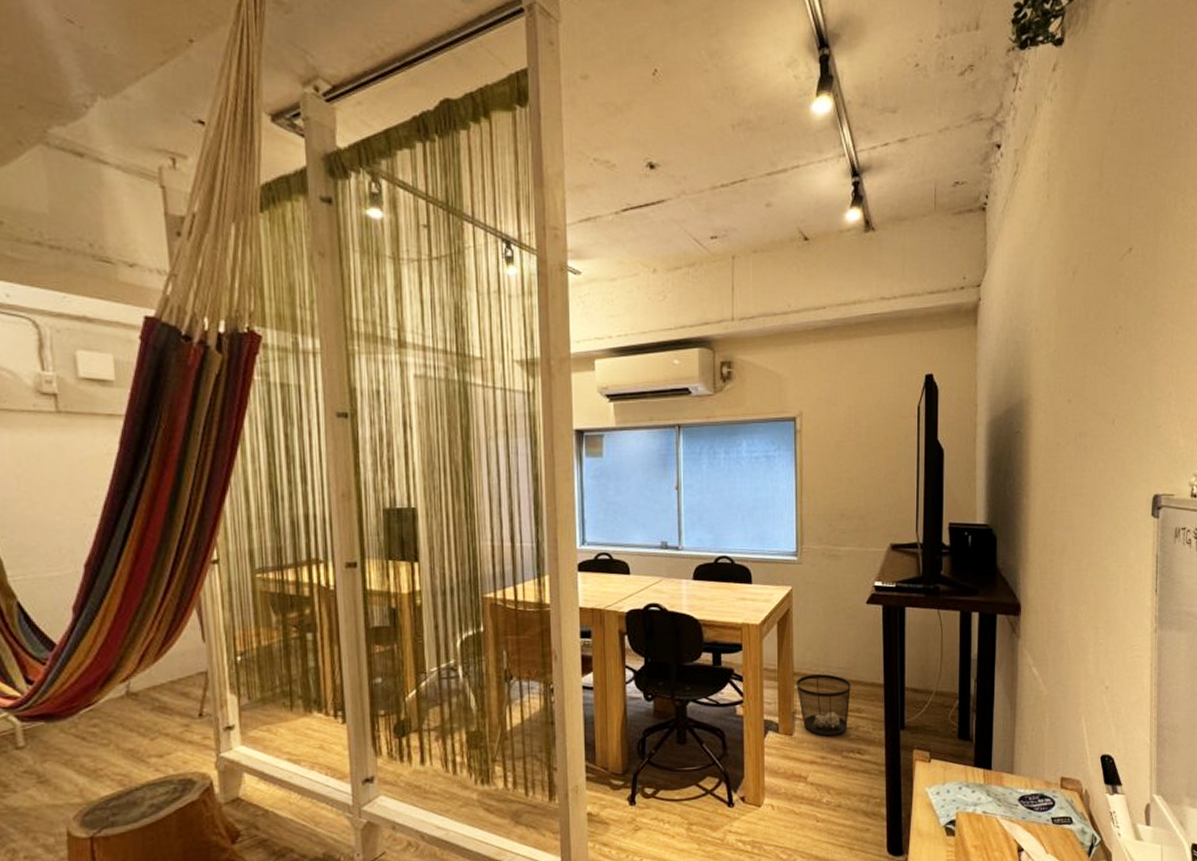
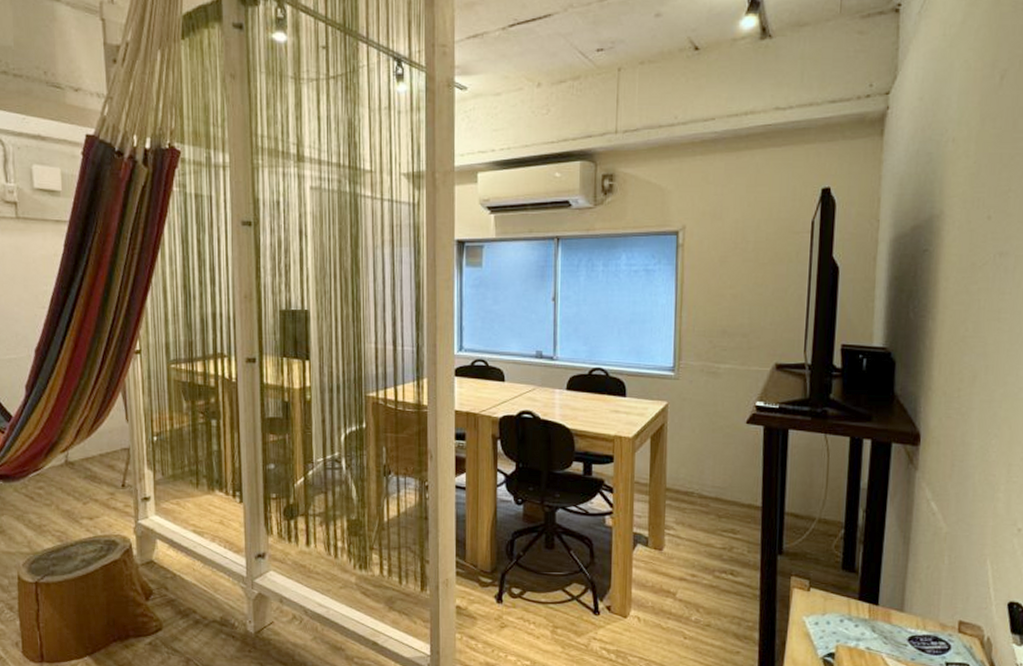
waste bin: present [795,674,851,736] -> none [667,491,726,555]

